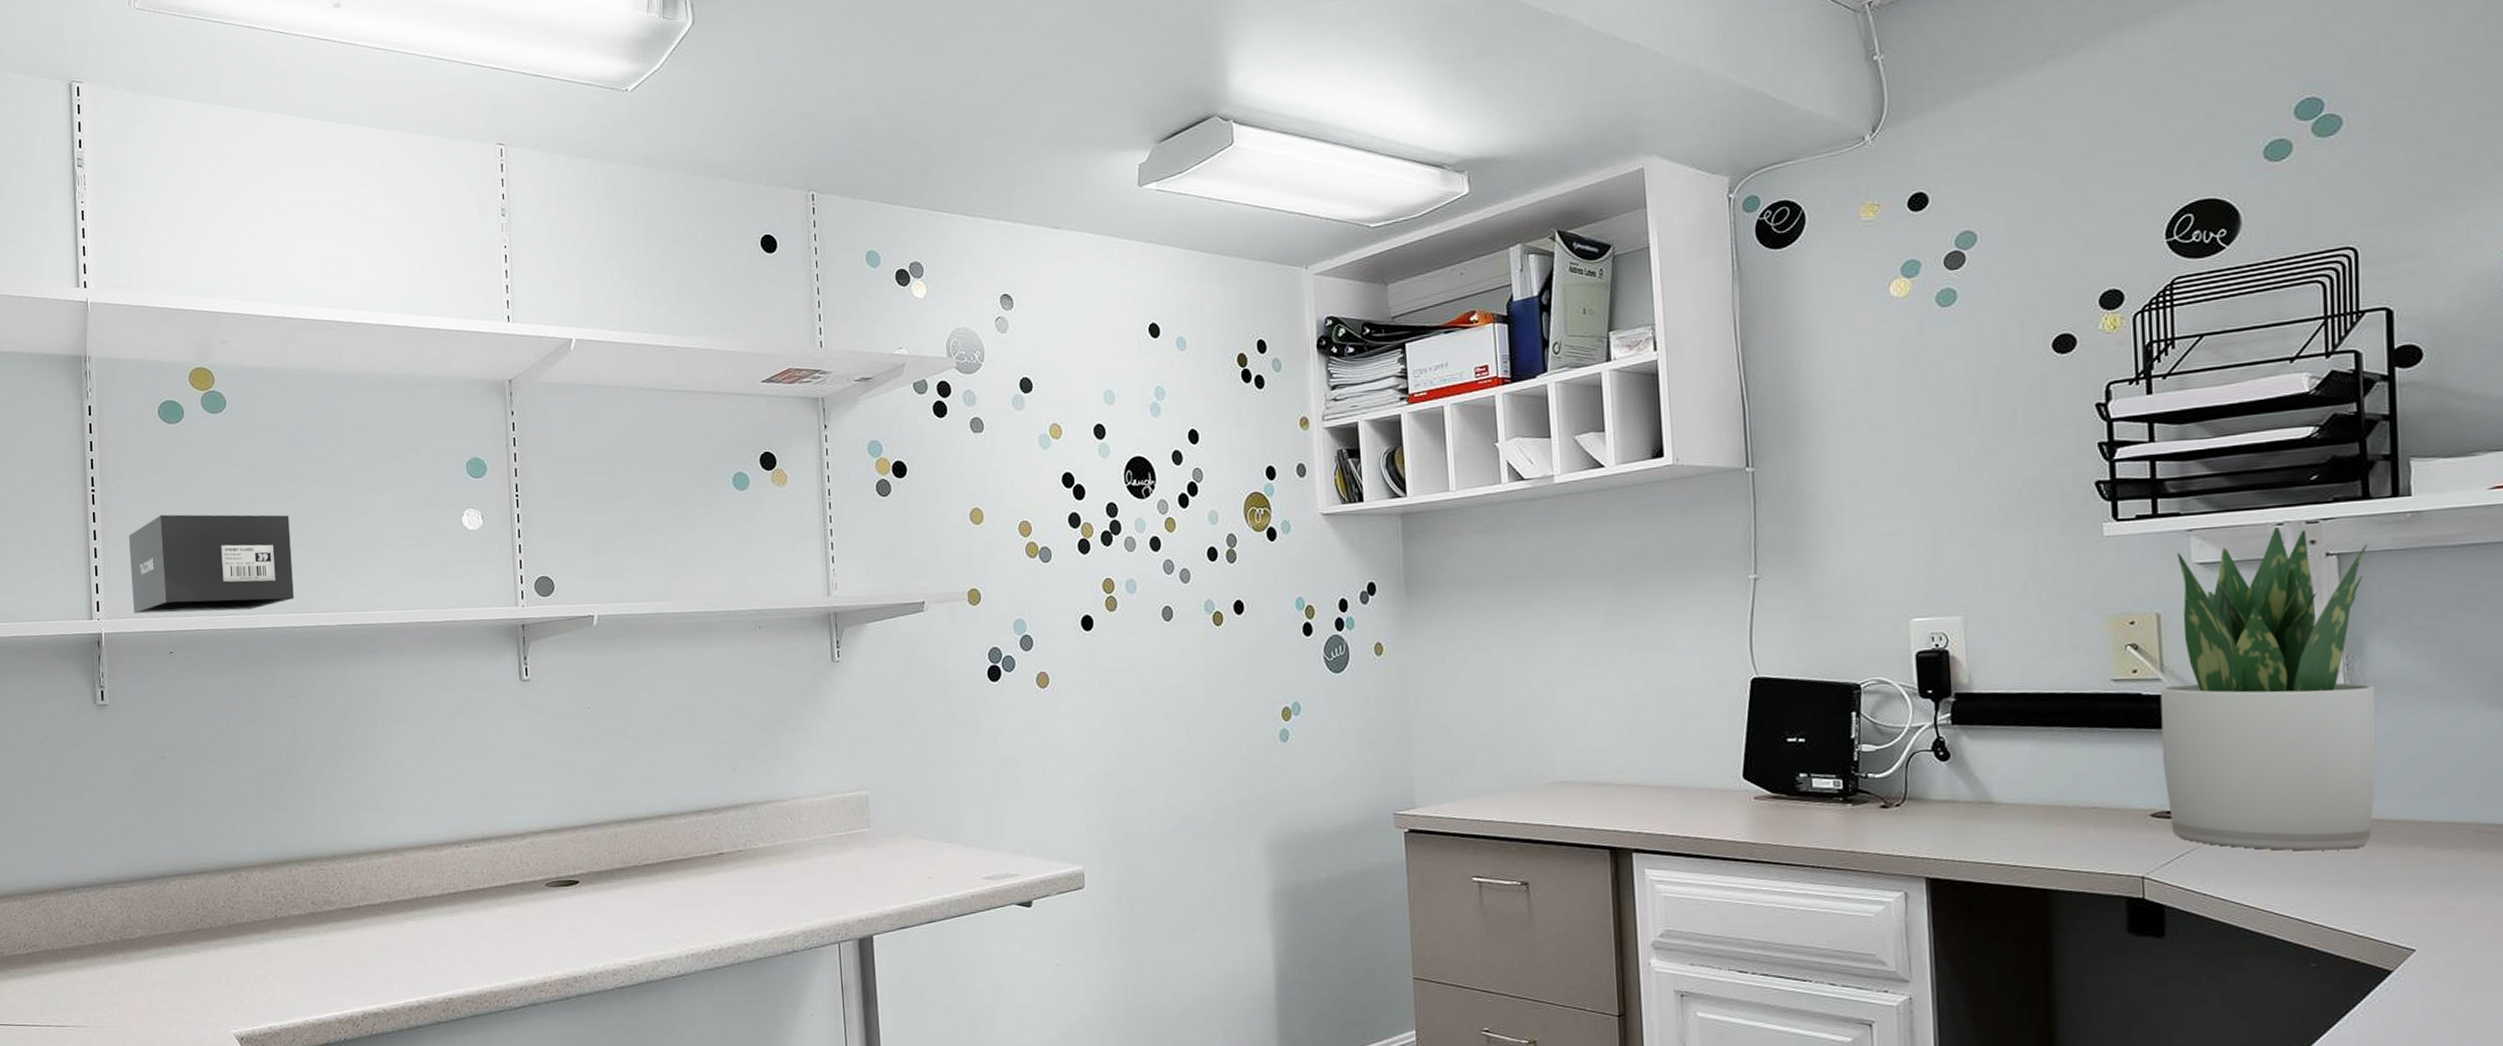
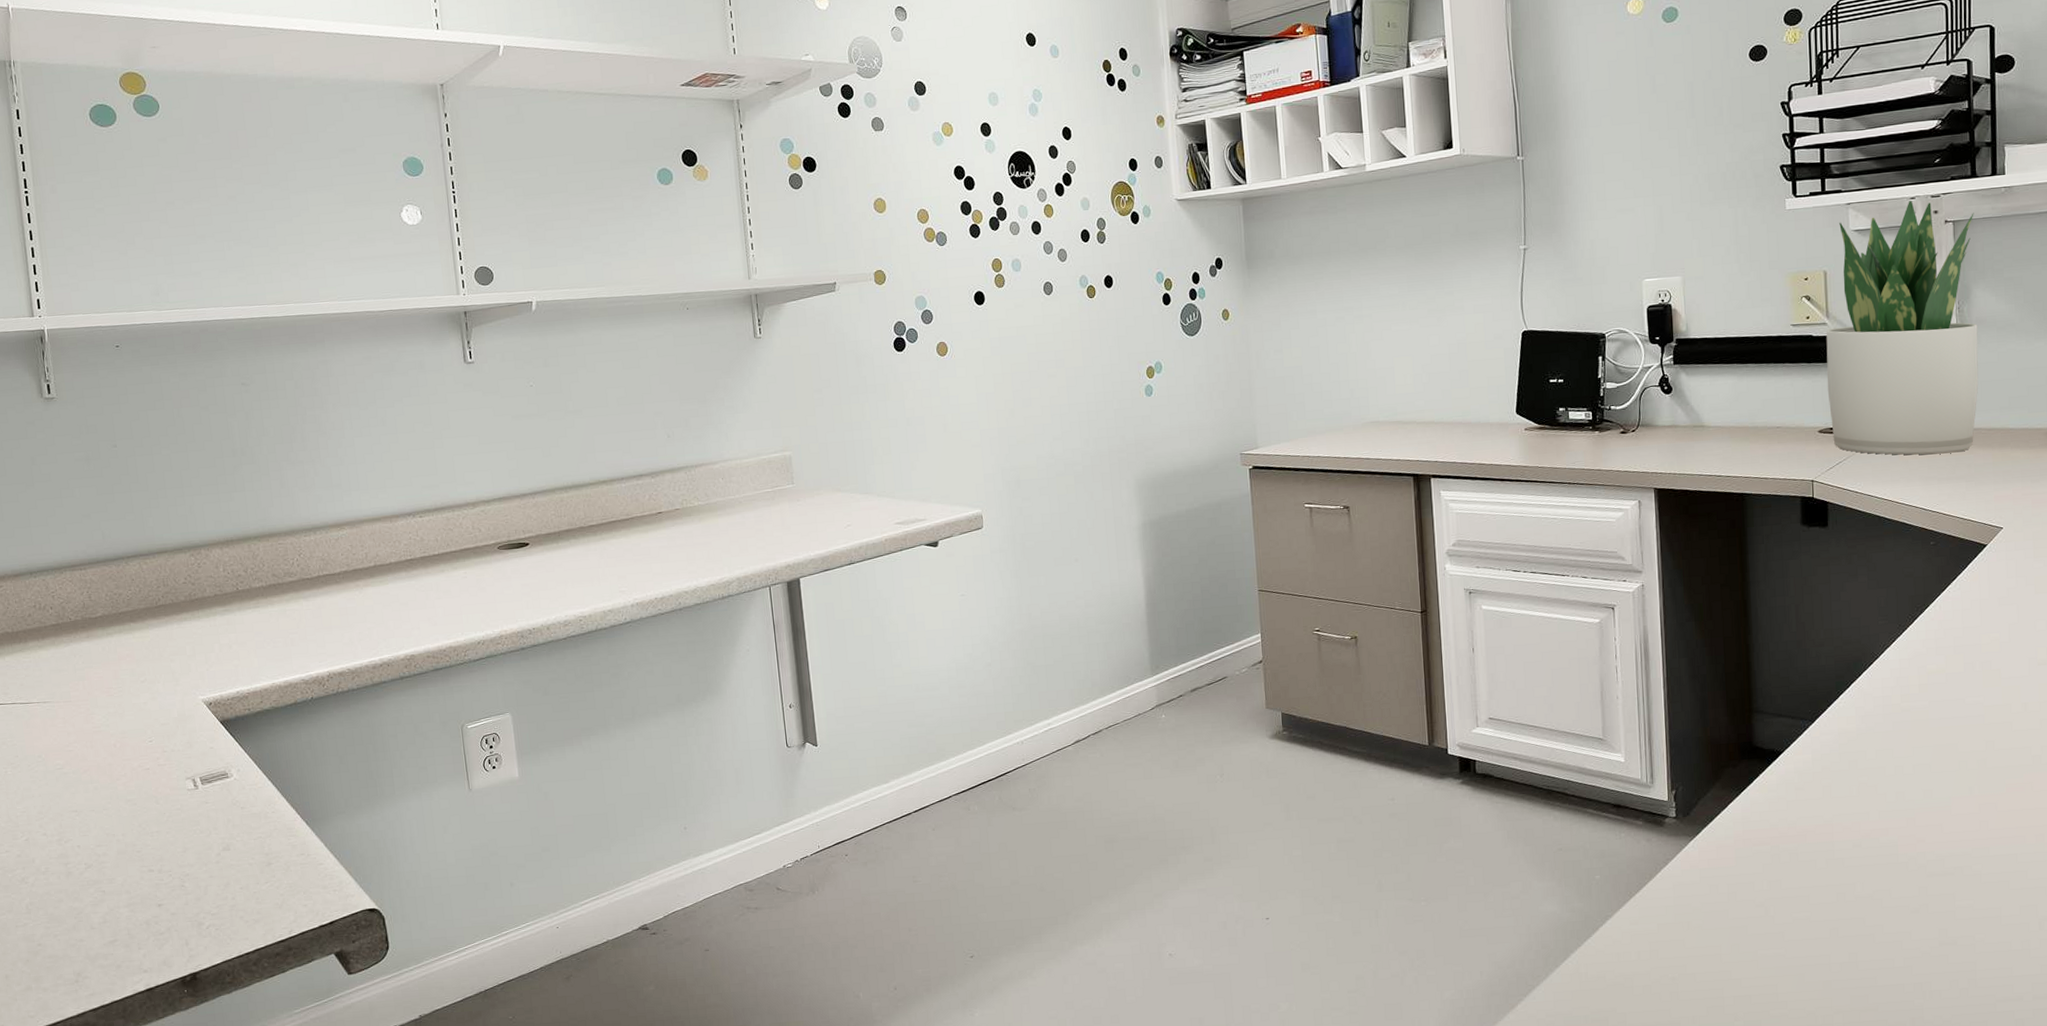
box: present [129,514,294,614] -> none [66,213,239,311]

